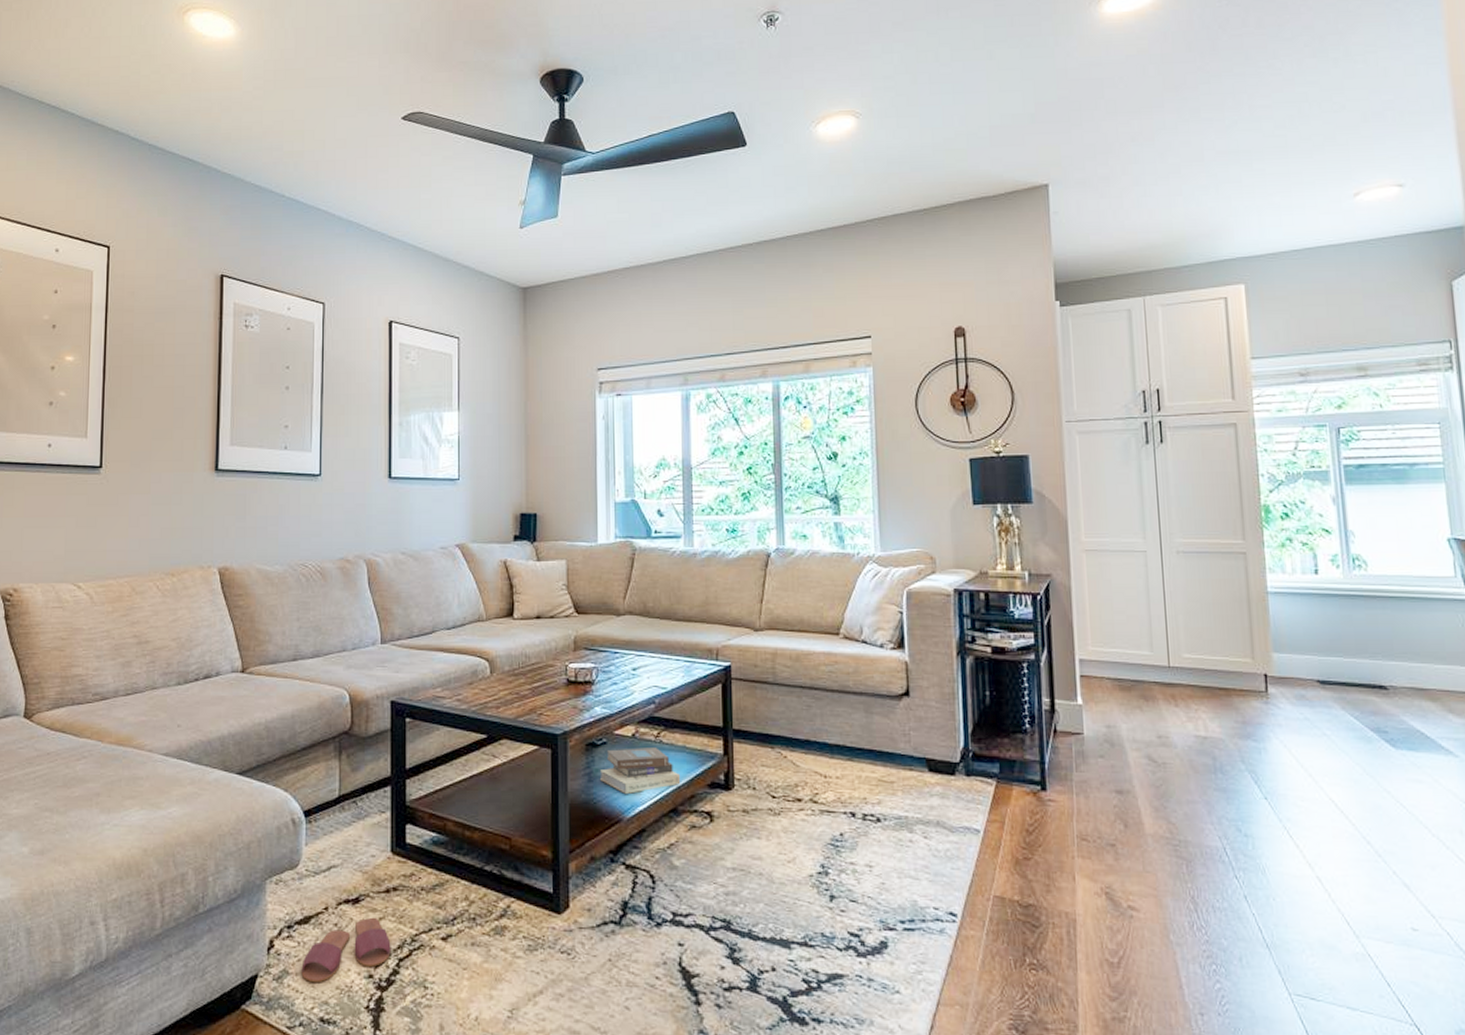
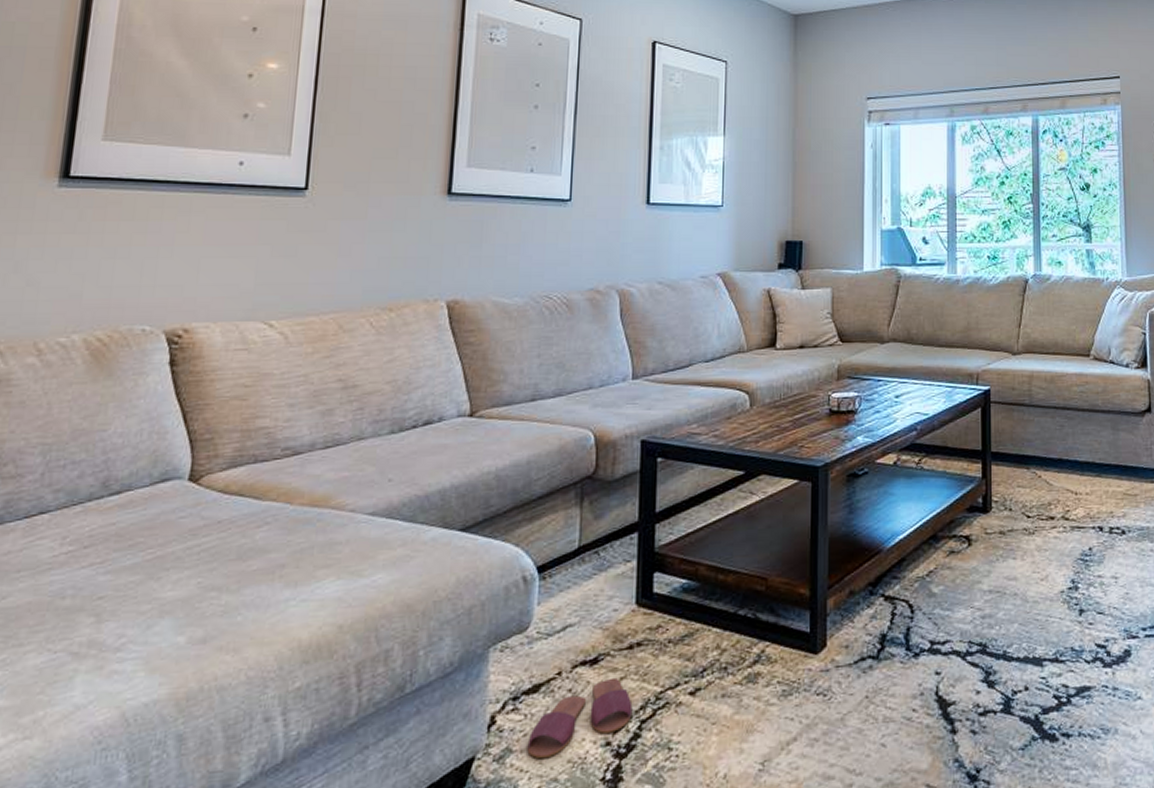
books: present [599,748,681,794] -> none [860,475,941,523]

